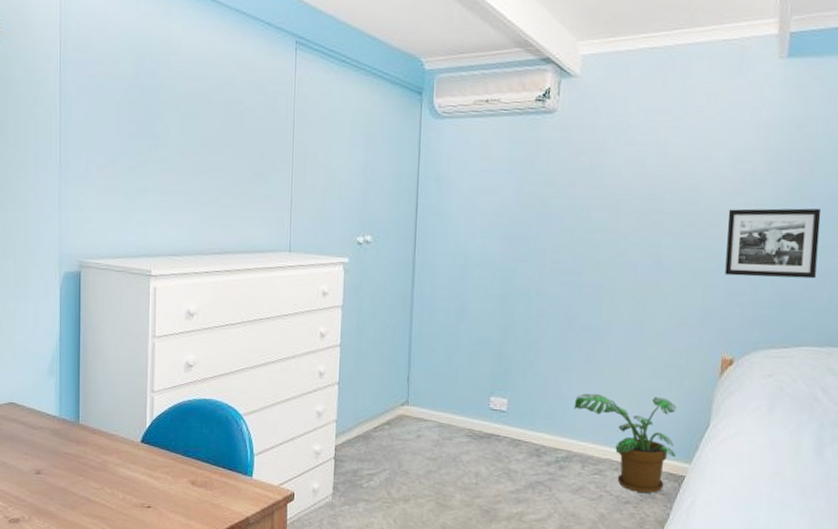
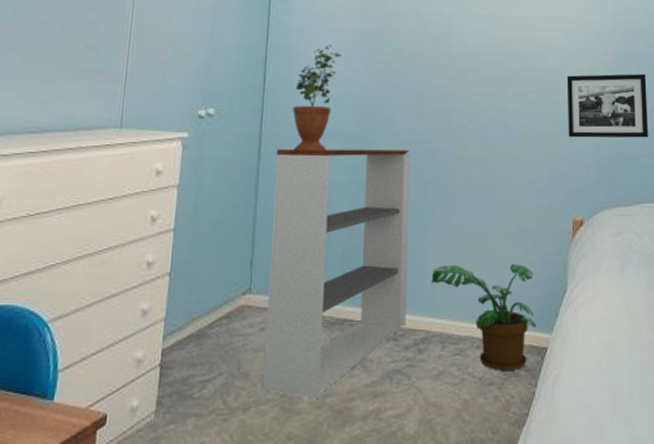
bookshelf: none [420,276,557,498] -> present [263,149,410,399]
potted plant: none [443,174,491,280] -> present [292,44,341,151]

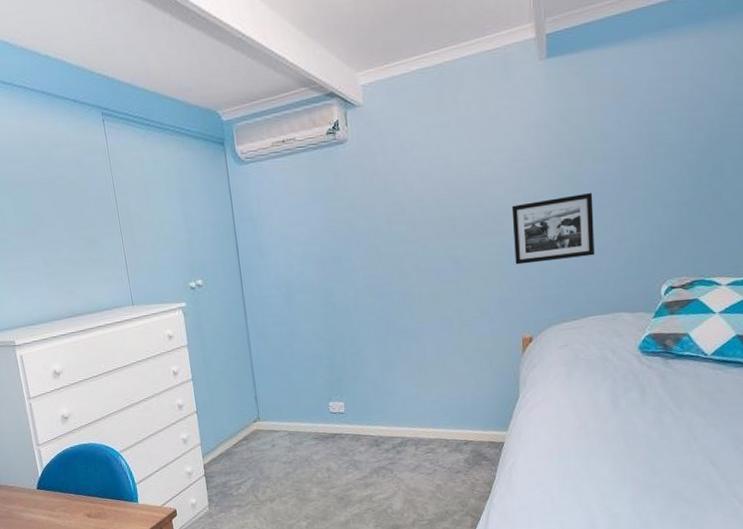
bookshelf: present [263,149,410,399] -> none [259,294,385,491]
potted plant: present [292,44,341,151] -> none [264,209,300,307]
potted plant: present [431,264,536,371] -> none [401,379,494,462]

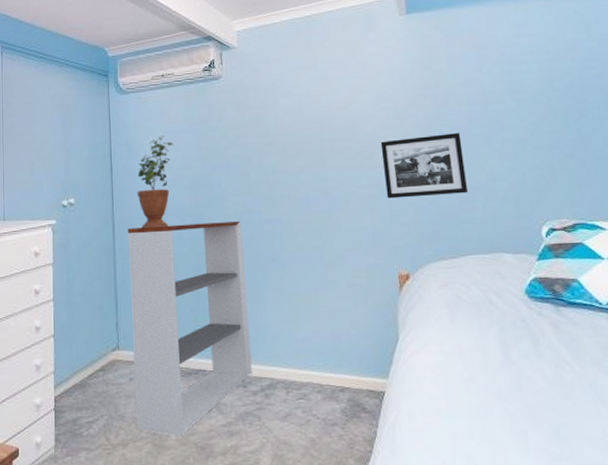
bookshelf: none [259,294,385,491] -> present [128,221,252,437]
potted plant: none [264,209,300,307] -> present [137,135,173,229]

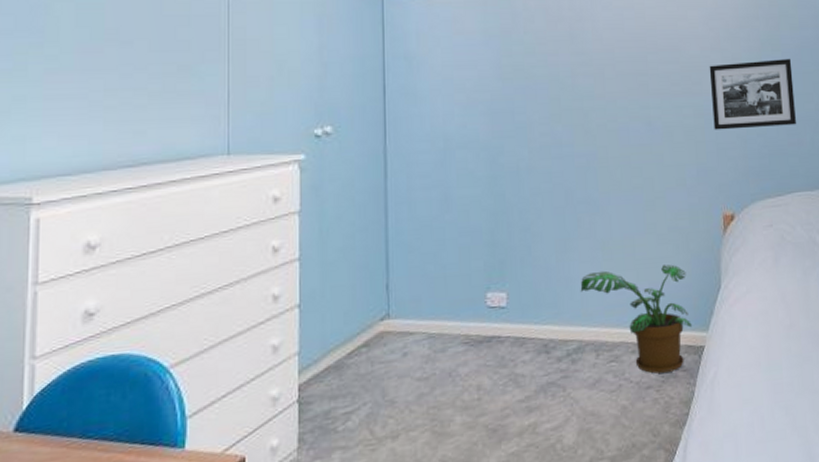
bookshelf: present [128,221,252,437] -> none [404,156,557,420]
potted plant: present [137,135,173,229] -> none [418,48,467,165]
potted plant: none [271,317,373,413] -> present [580,264,692,374]

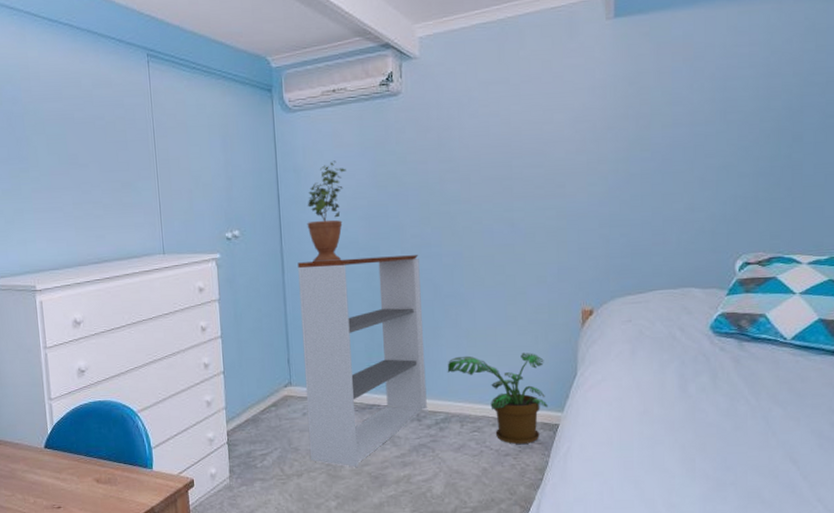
bookshelf: none [404,156,557,420] -> present [298,255,427,467]
potted plant: none [418,48,467,165] -> present [307,160,346,263]
picture frame: present [709,58,796,130] -> none [573,157,662,231]

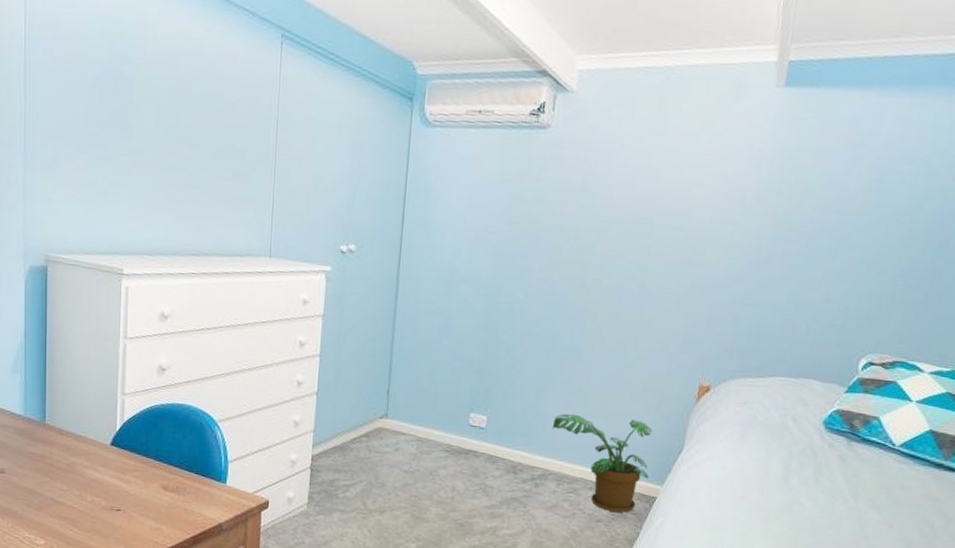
bookshelf: present [298,255,427,467] -> none [397,289,542,512]
potted plant: present [307,160,346,263] -> none [429,187,480,296]

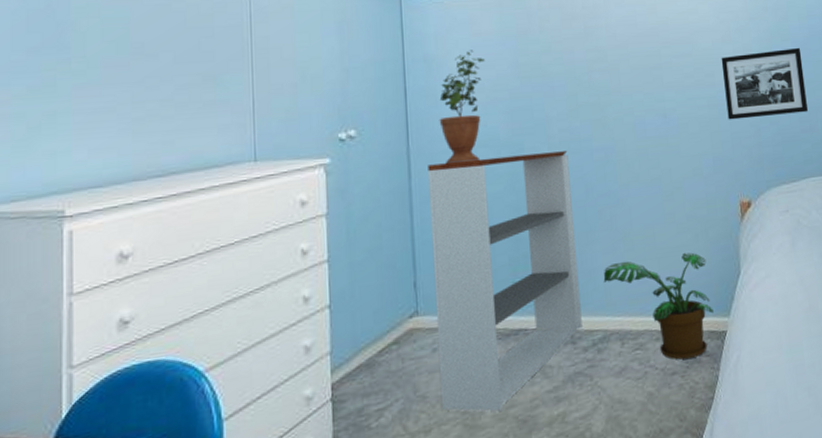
bookshelf: none [397,289,542,512] -> present [428,151,583,412]
potted plant: none [429,187,480,296] -> present [439,50,485,165]
picture frame: none [707,237,806,311] -> present [721,47,808,120]

